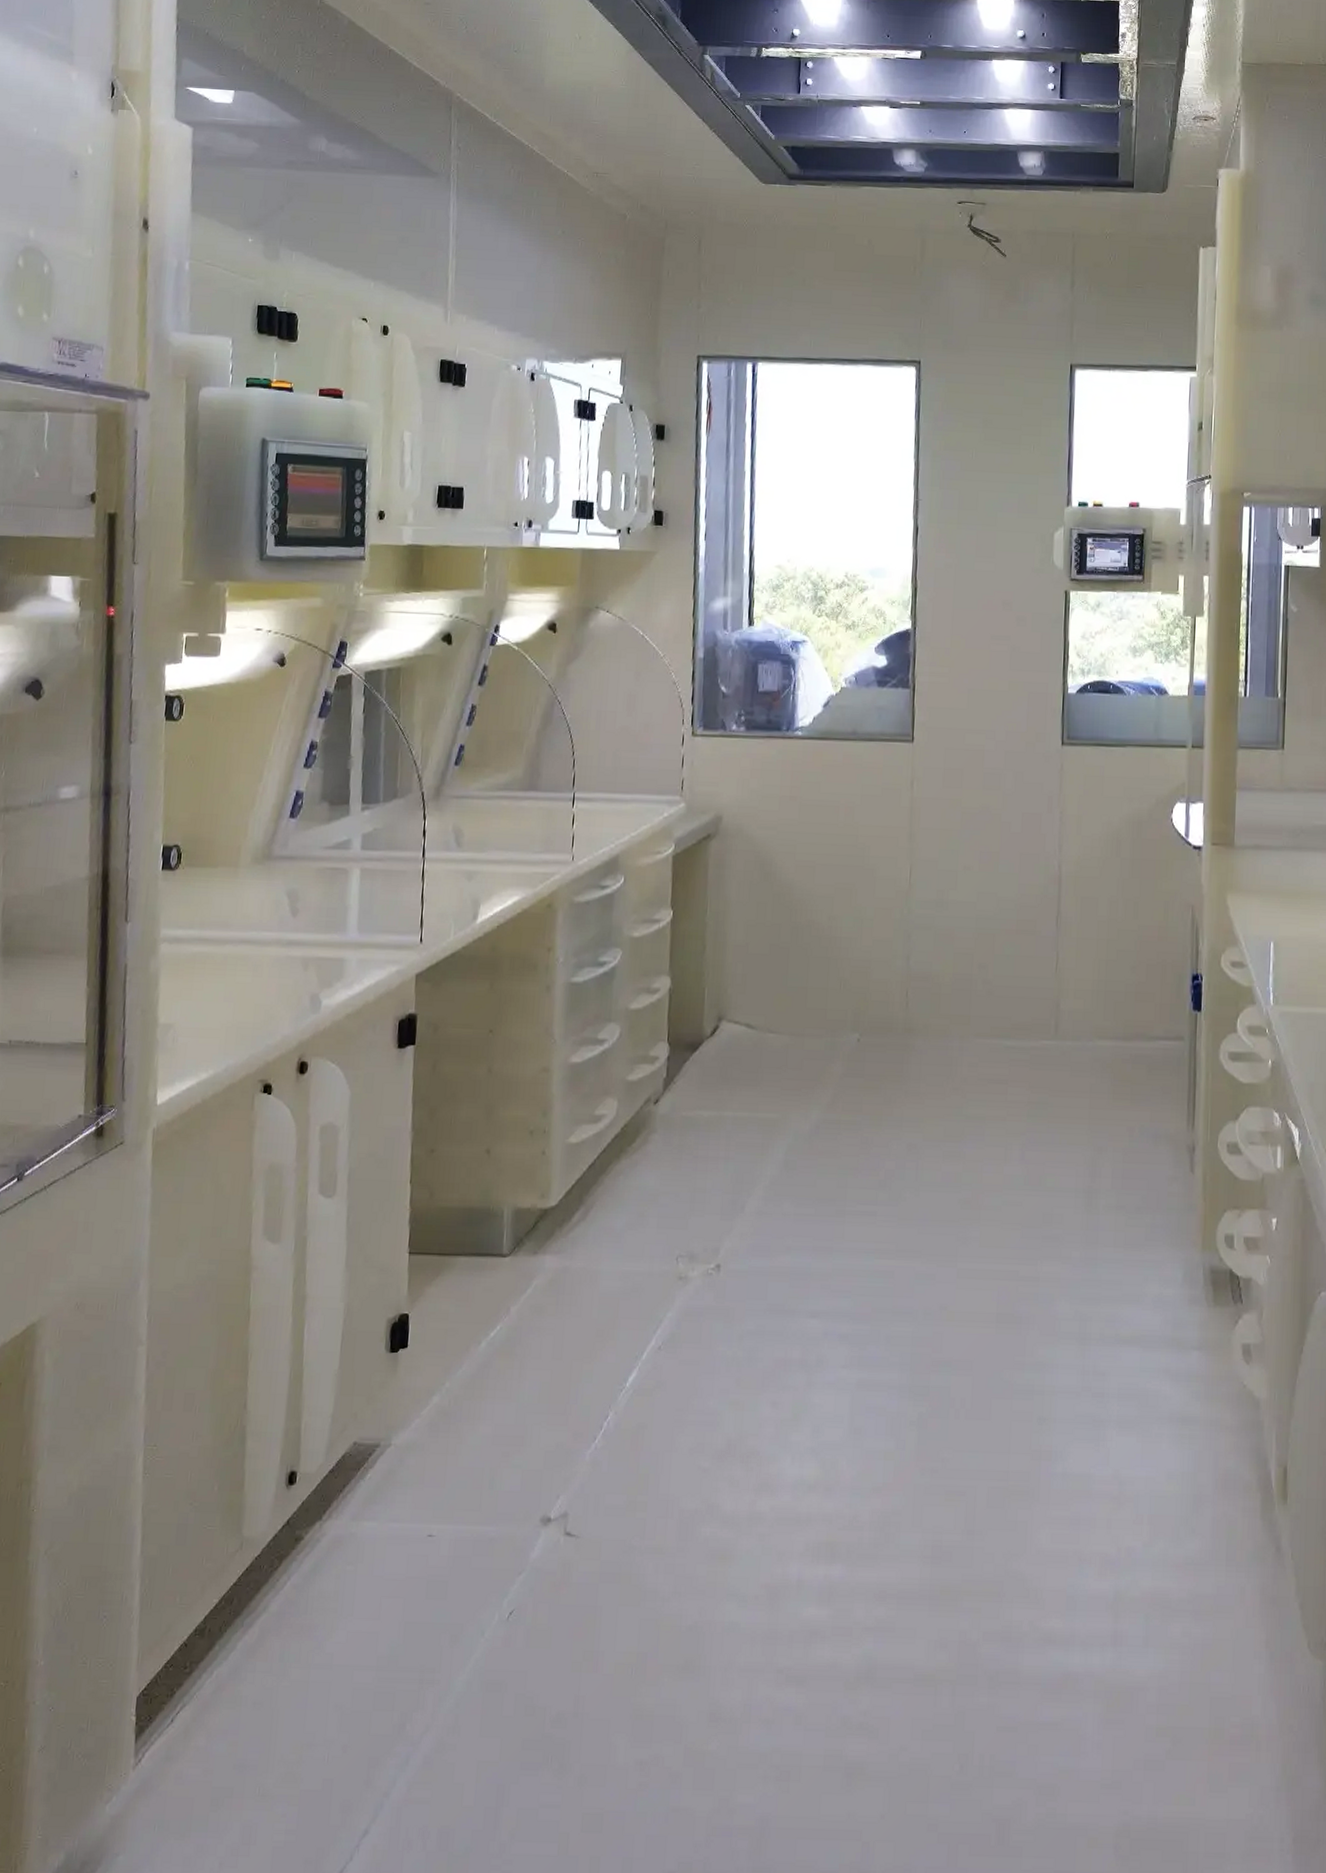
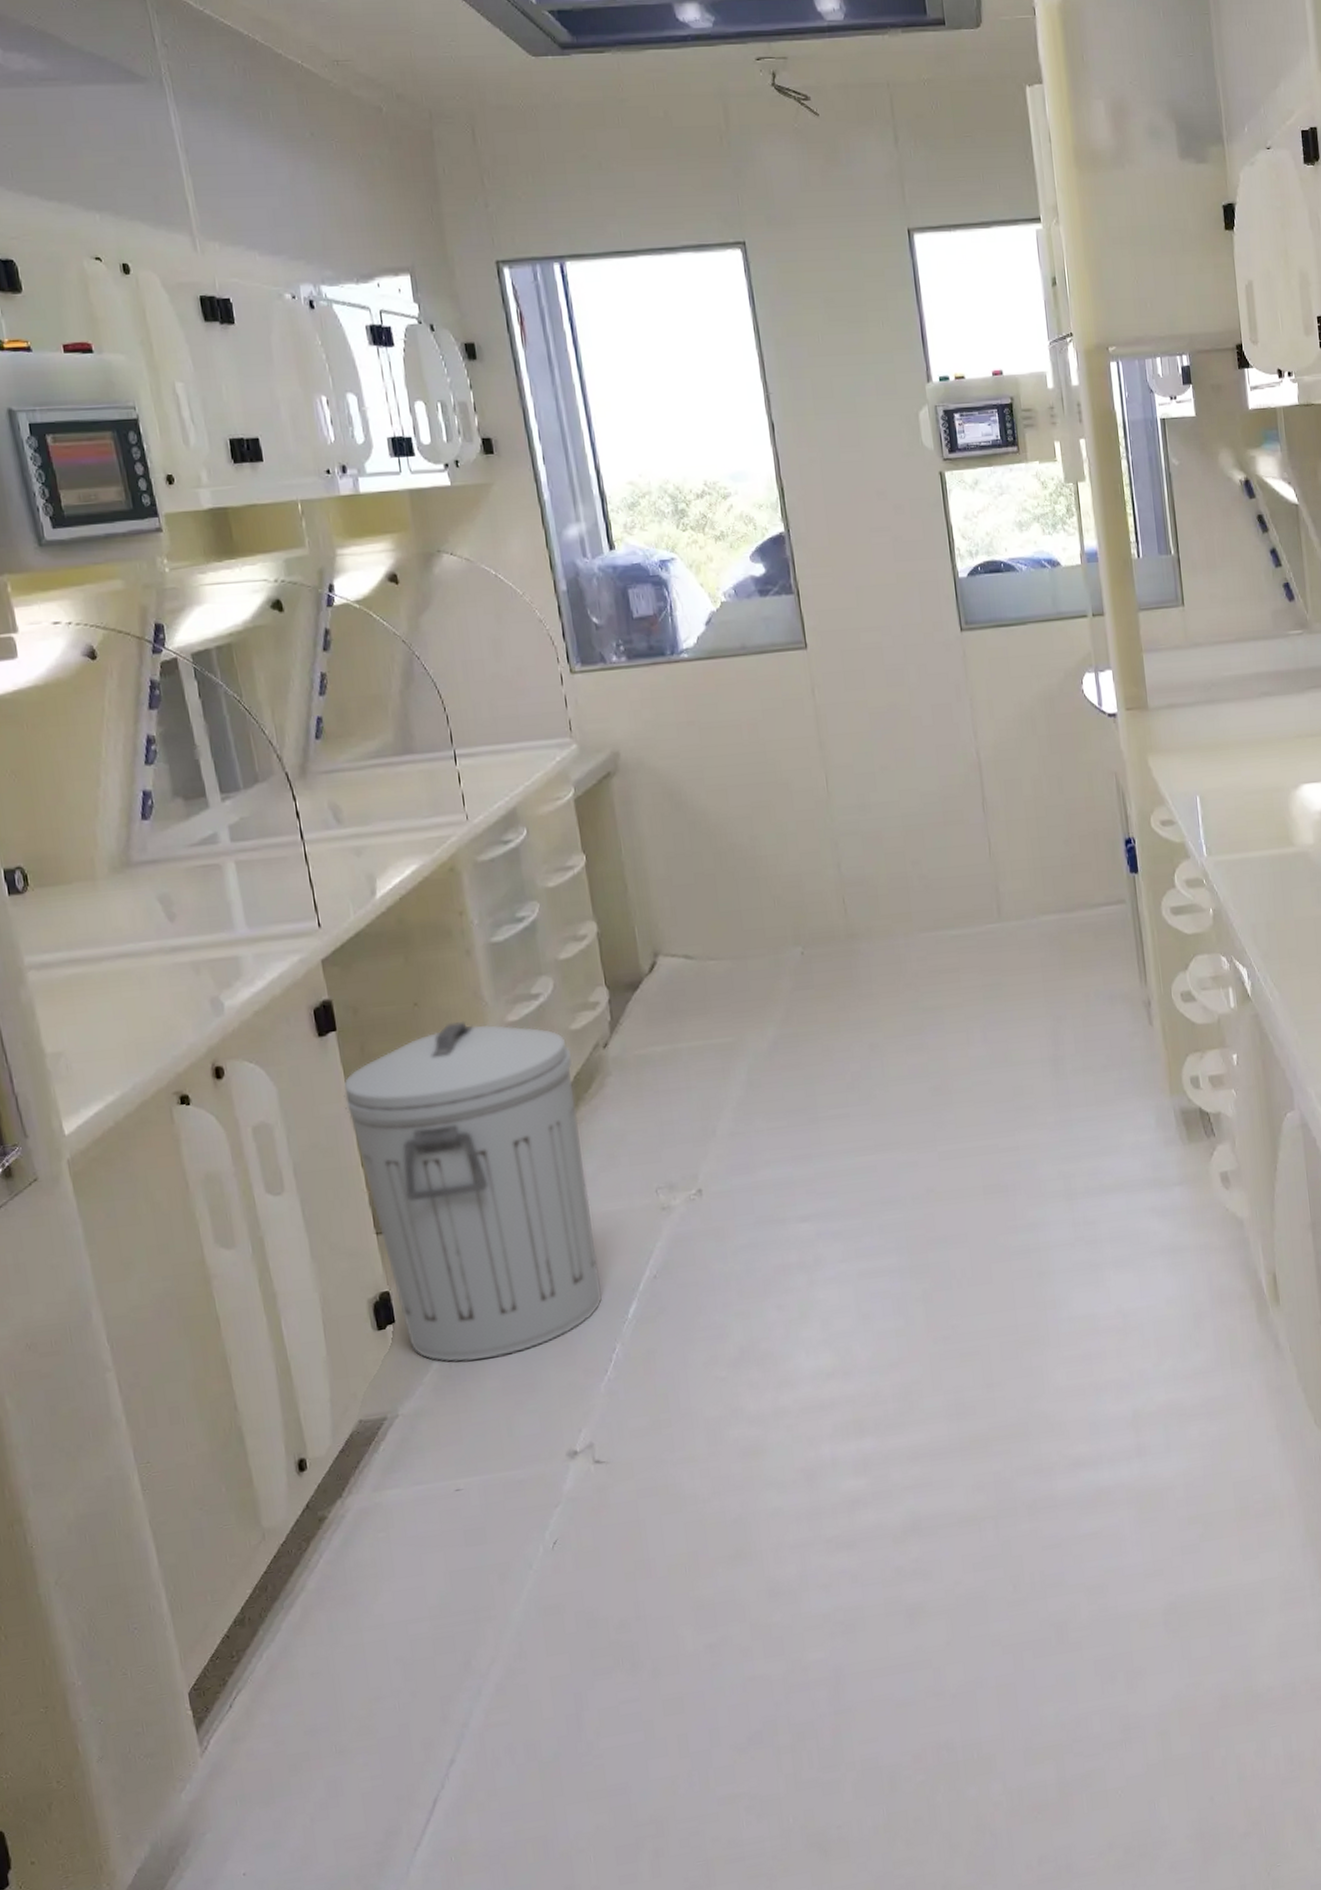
trash can: none [407,1054,623,1403] -> present [343,1020,602,1363]

